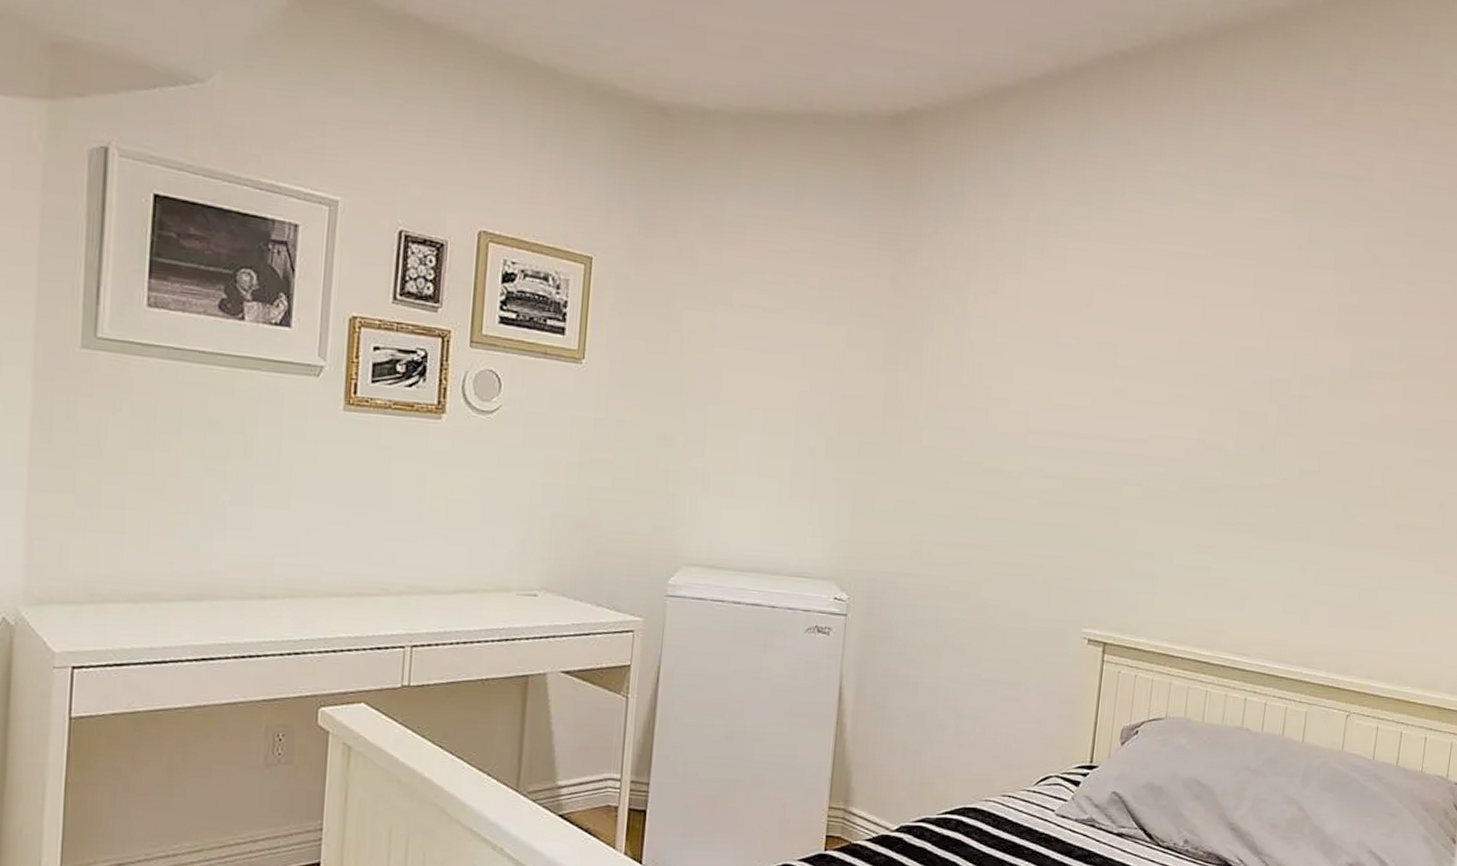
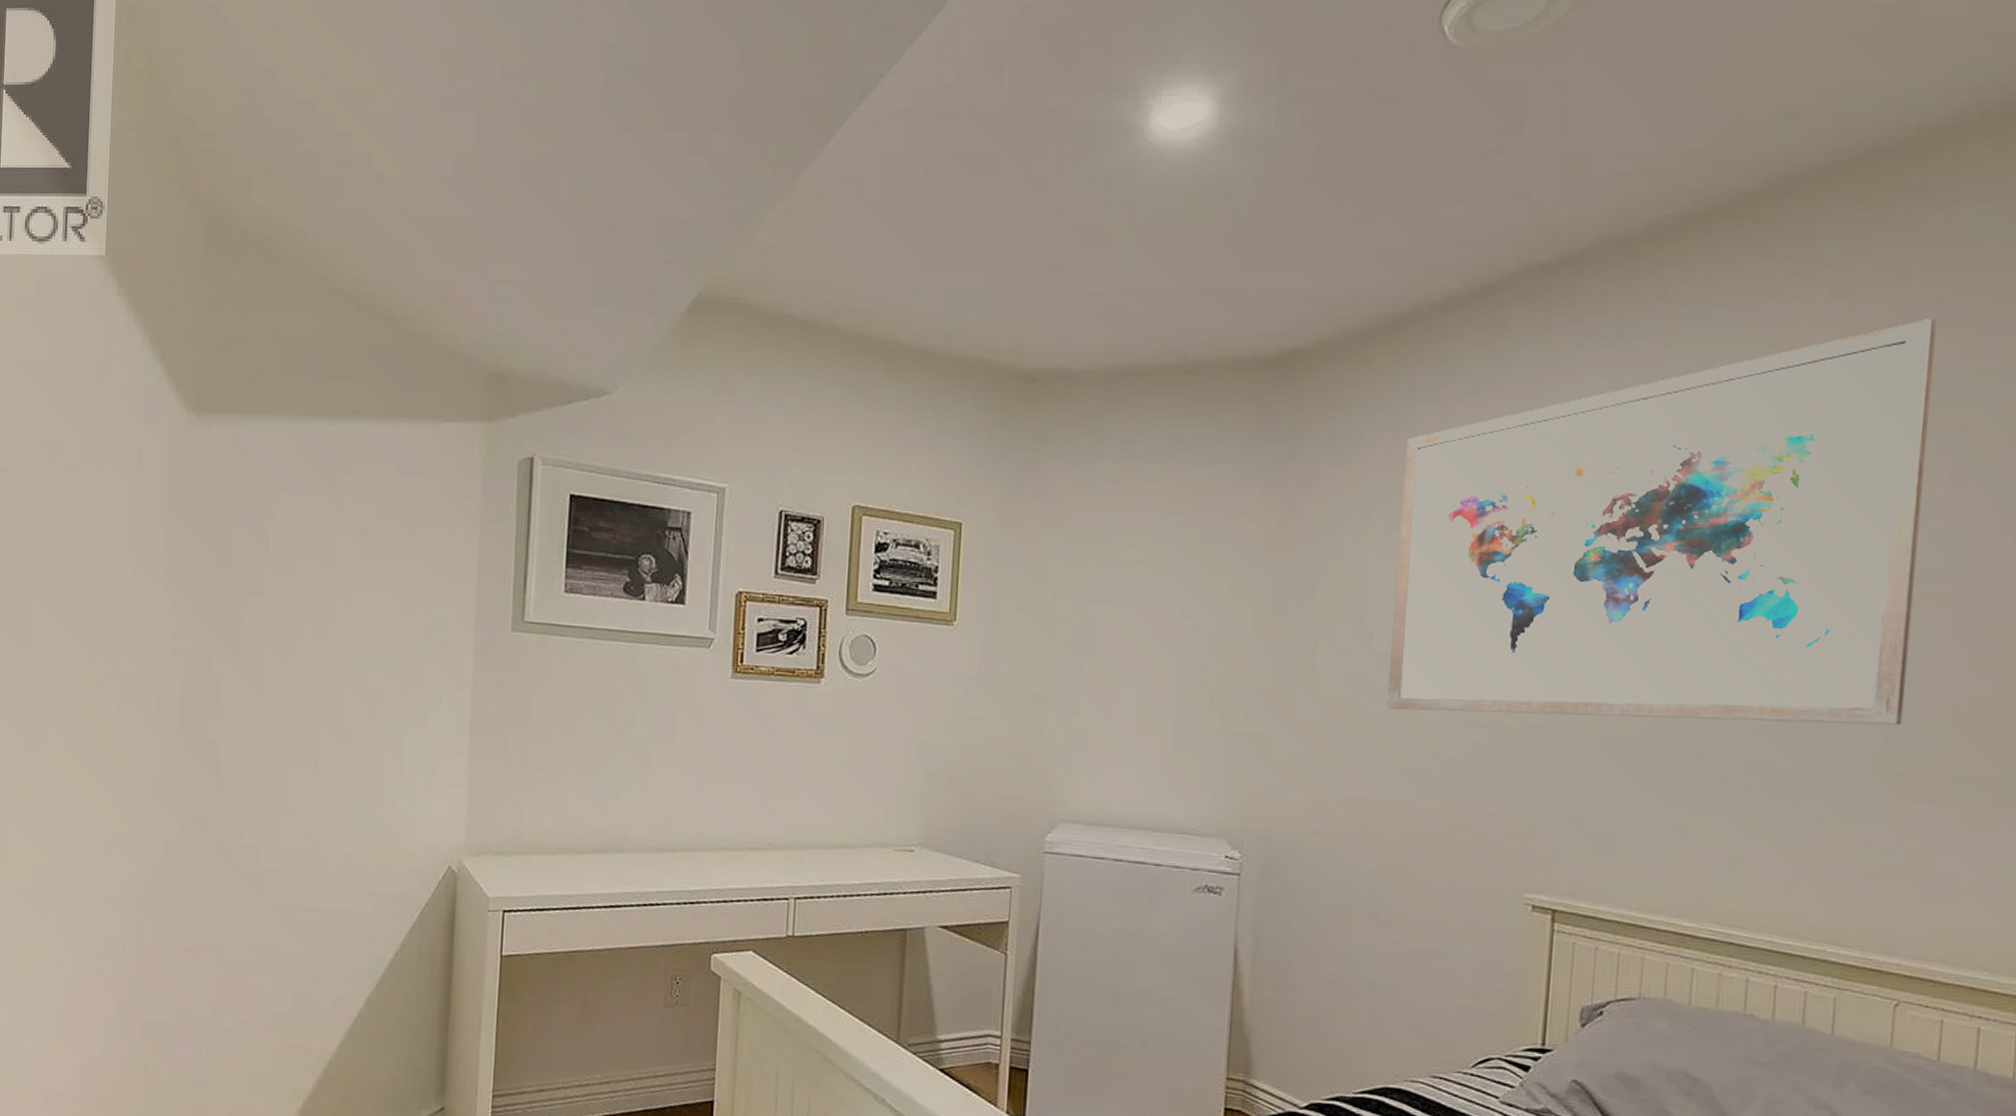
wall art: none [978,138,1408,483] -> present [1387,319,1937,725]

